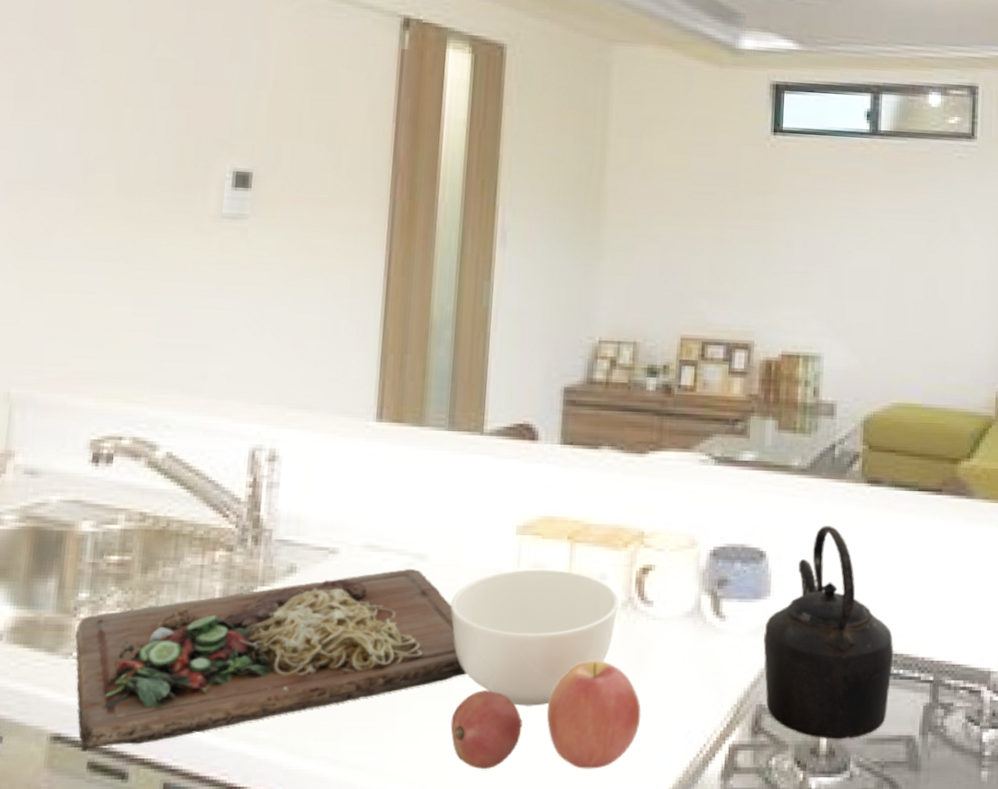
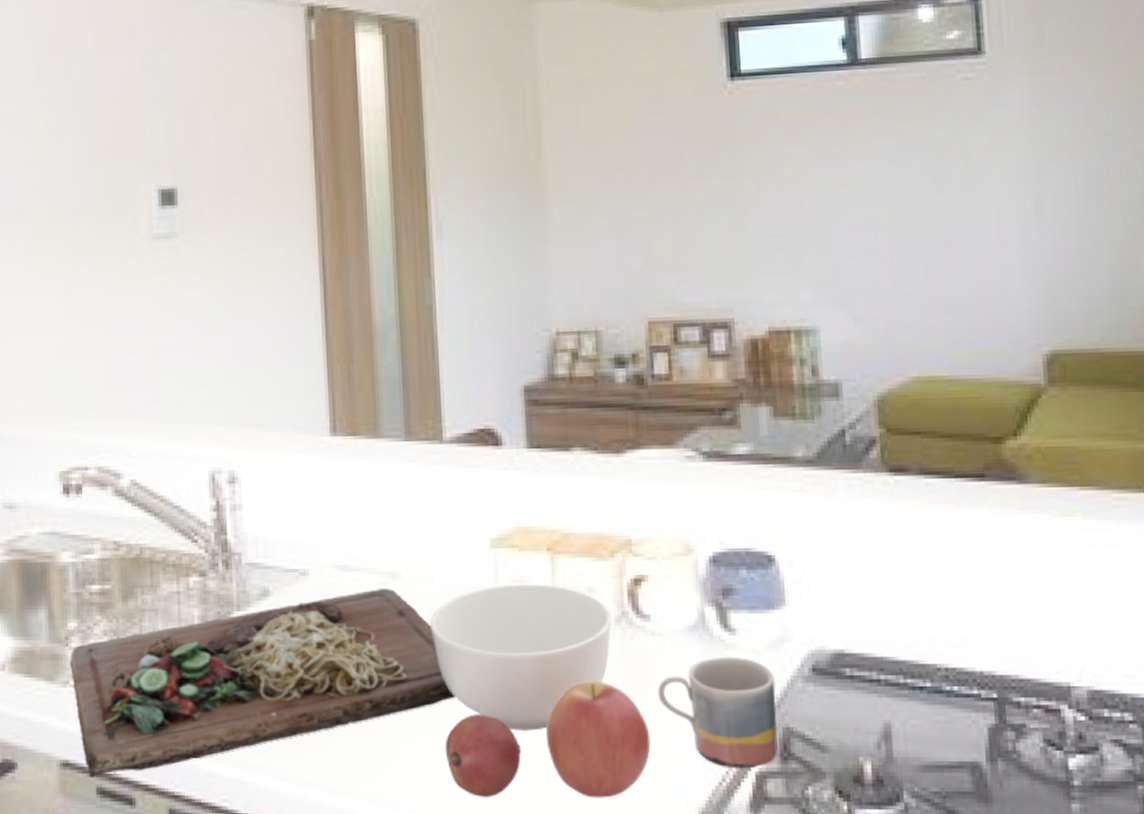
mug: none [652,640,754,742] -> present [657,656,778,769]
kettle: present [763,525,894,739] -> none [783,522,945,766]

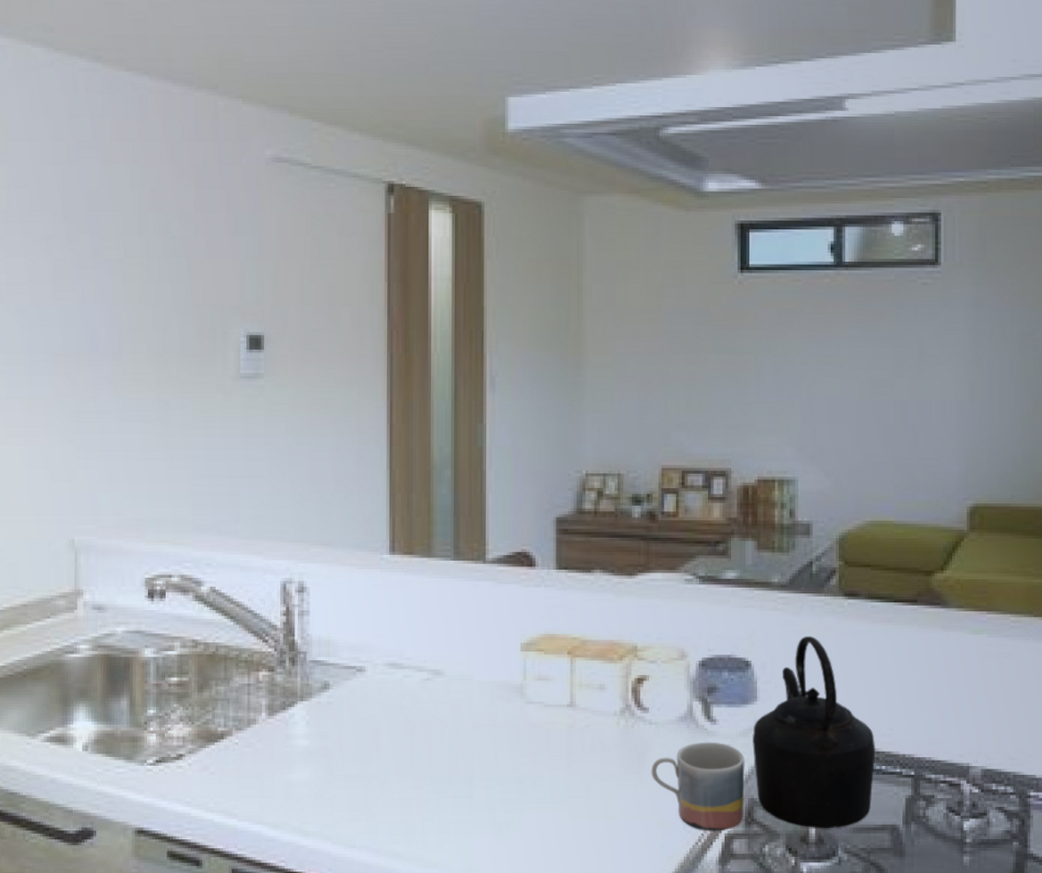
cutting board: present [69,587,456,778] -> none [147,683,485,843]
bowl: present [429,584,612,731] -> none [466,682,618,801]
fruit: present [445,714,521,797] -> none [473,788,537,856]
apple: present [545,680,651,798] -> none [558,760,643,856]
kettle: none [783,522,945,766] -> present [753,635,876,828]

